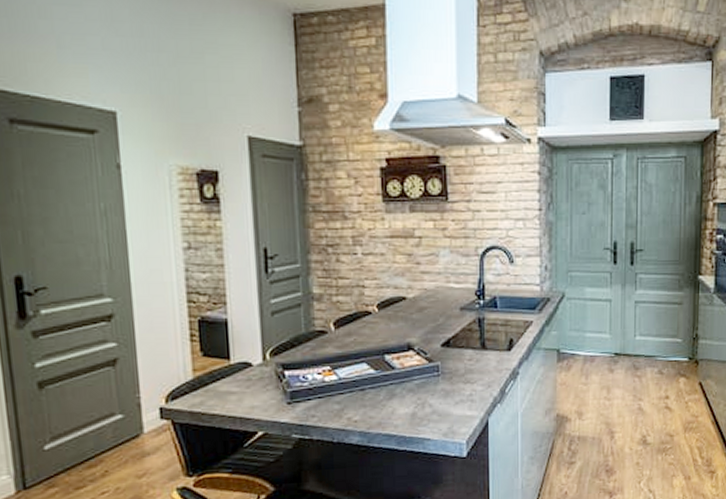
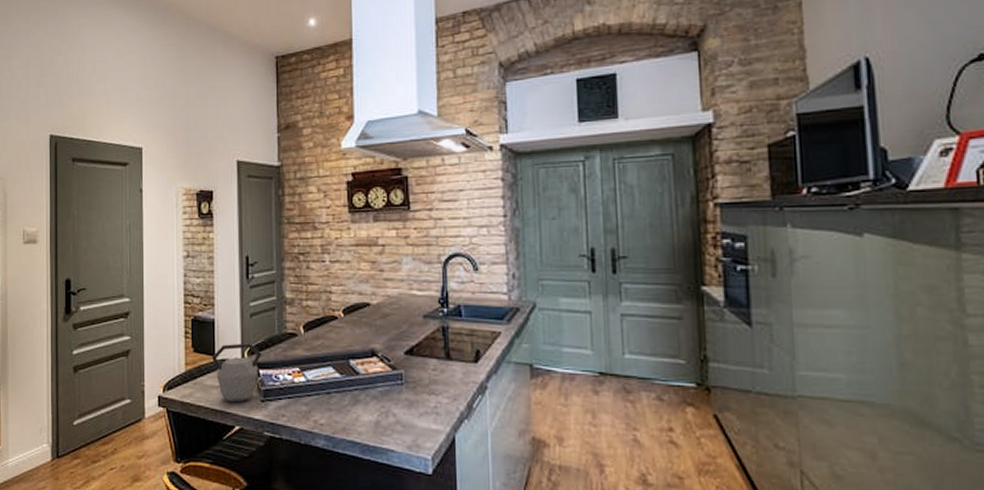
kettle: none [226,343,287,408] -> present [212,343,262,403]

